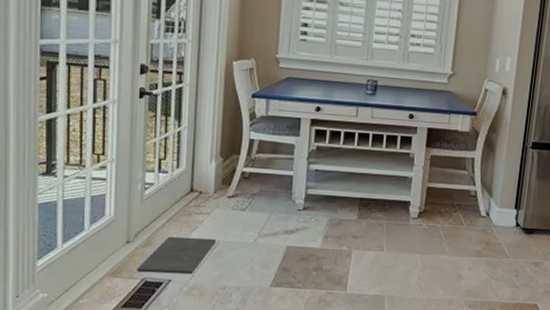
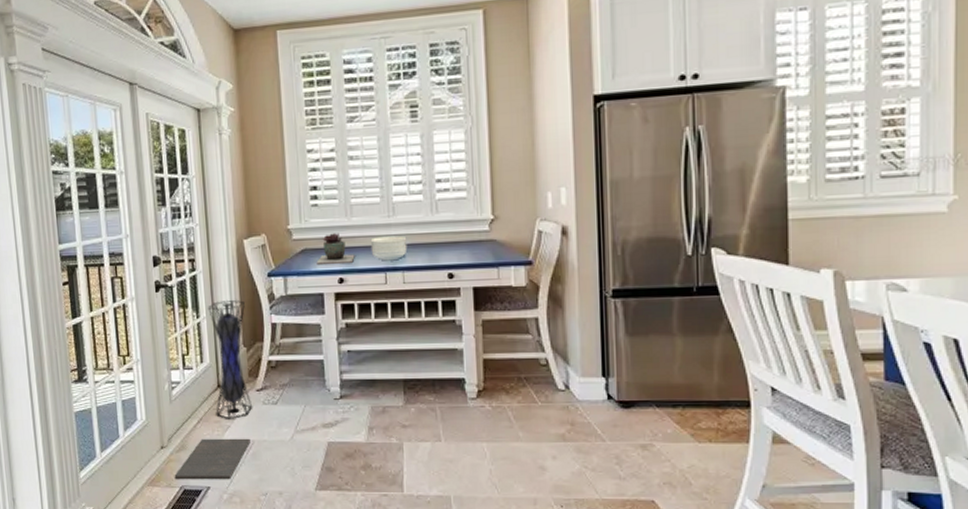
lantern: none [185,114,227,221] -> present [208,300,253,419]
succulent plant: none [298,67,333,95] -> present [316,233,355,264]
bowl: none [347,75,380,98] -> present [370,236,408,261]

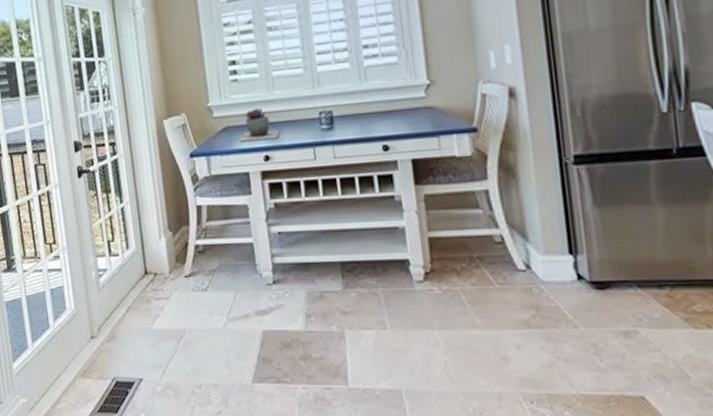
door mat: present [174,438,250,479] -> none [106,327,181,370]
lantern: present [208,300,253,419] -> none [131,183,182,307]
bowl: present [370,236,408,261] -> none [295,107,337,136]

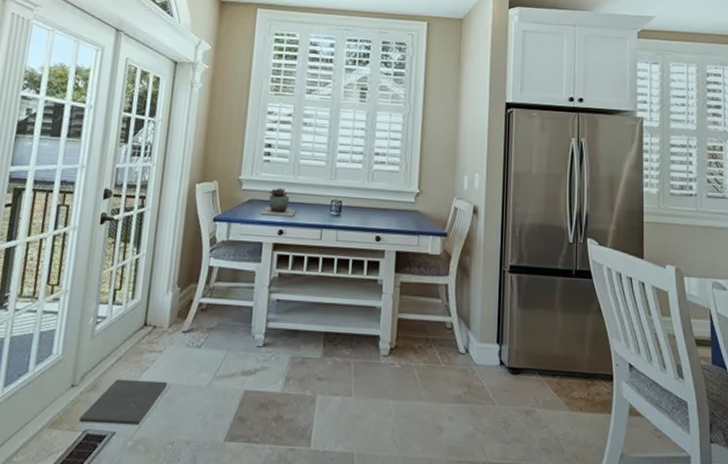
door mat: none [106,327,181,370] -> present [79,379,167,424]

